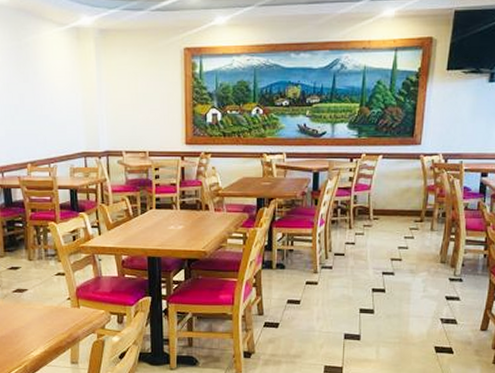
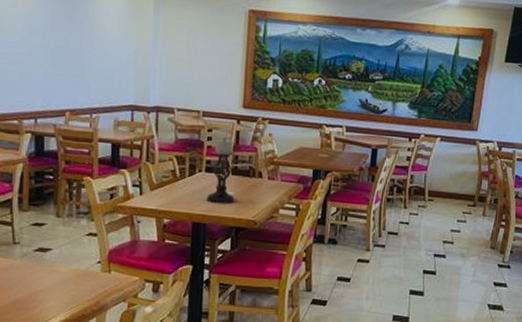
candle holder: none [159,175,185,238] -> present [206,138,236,205]

